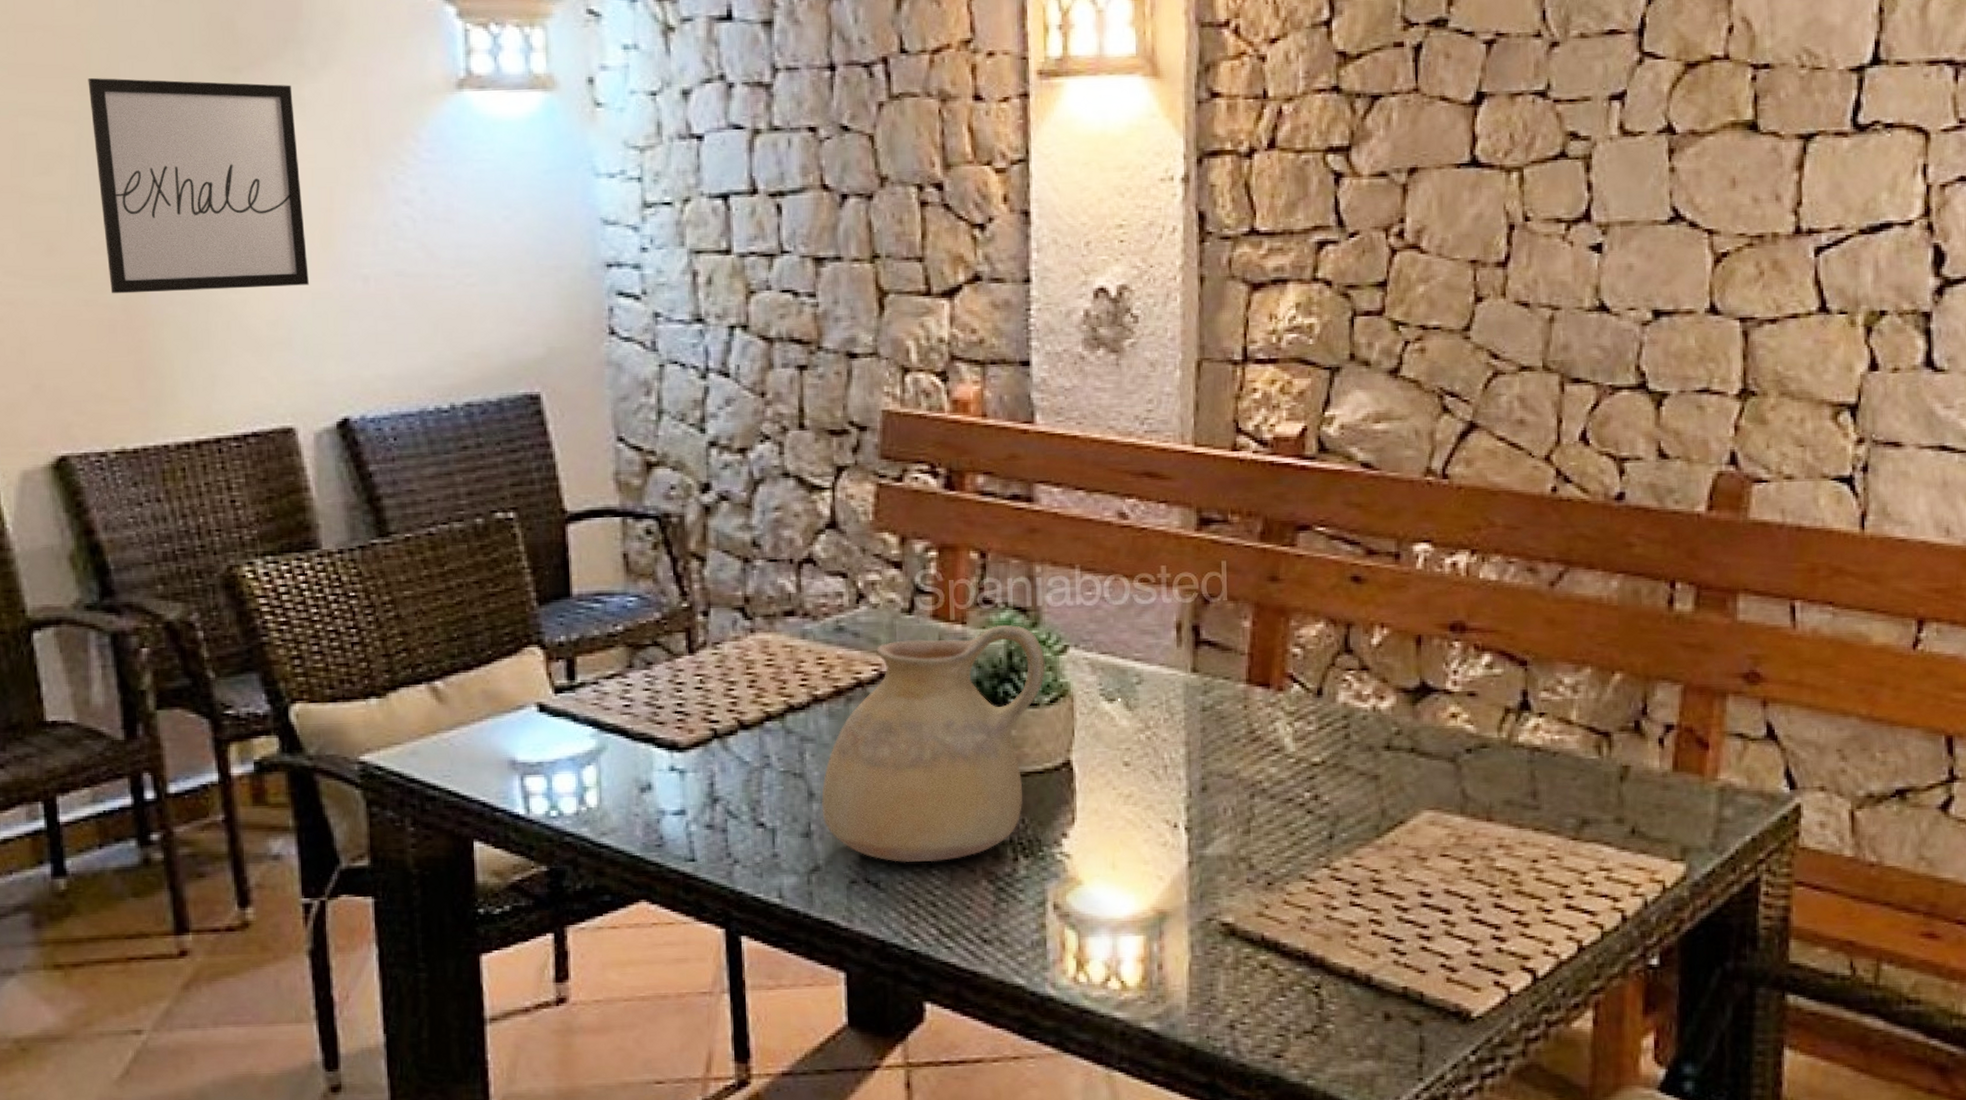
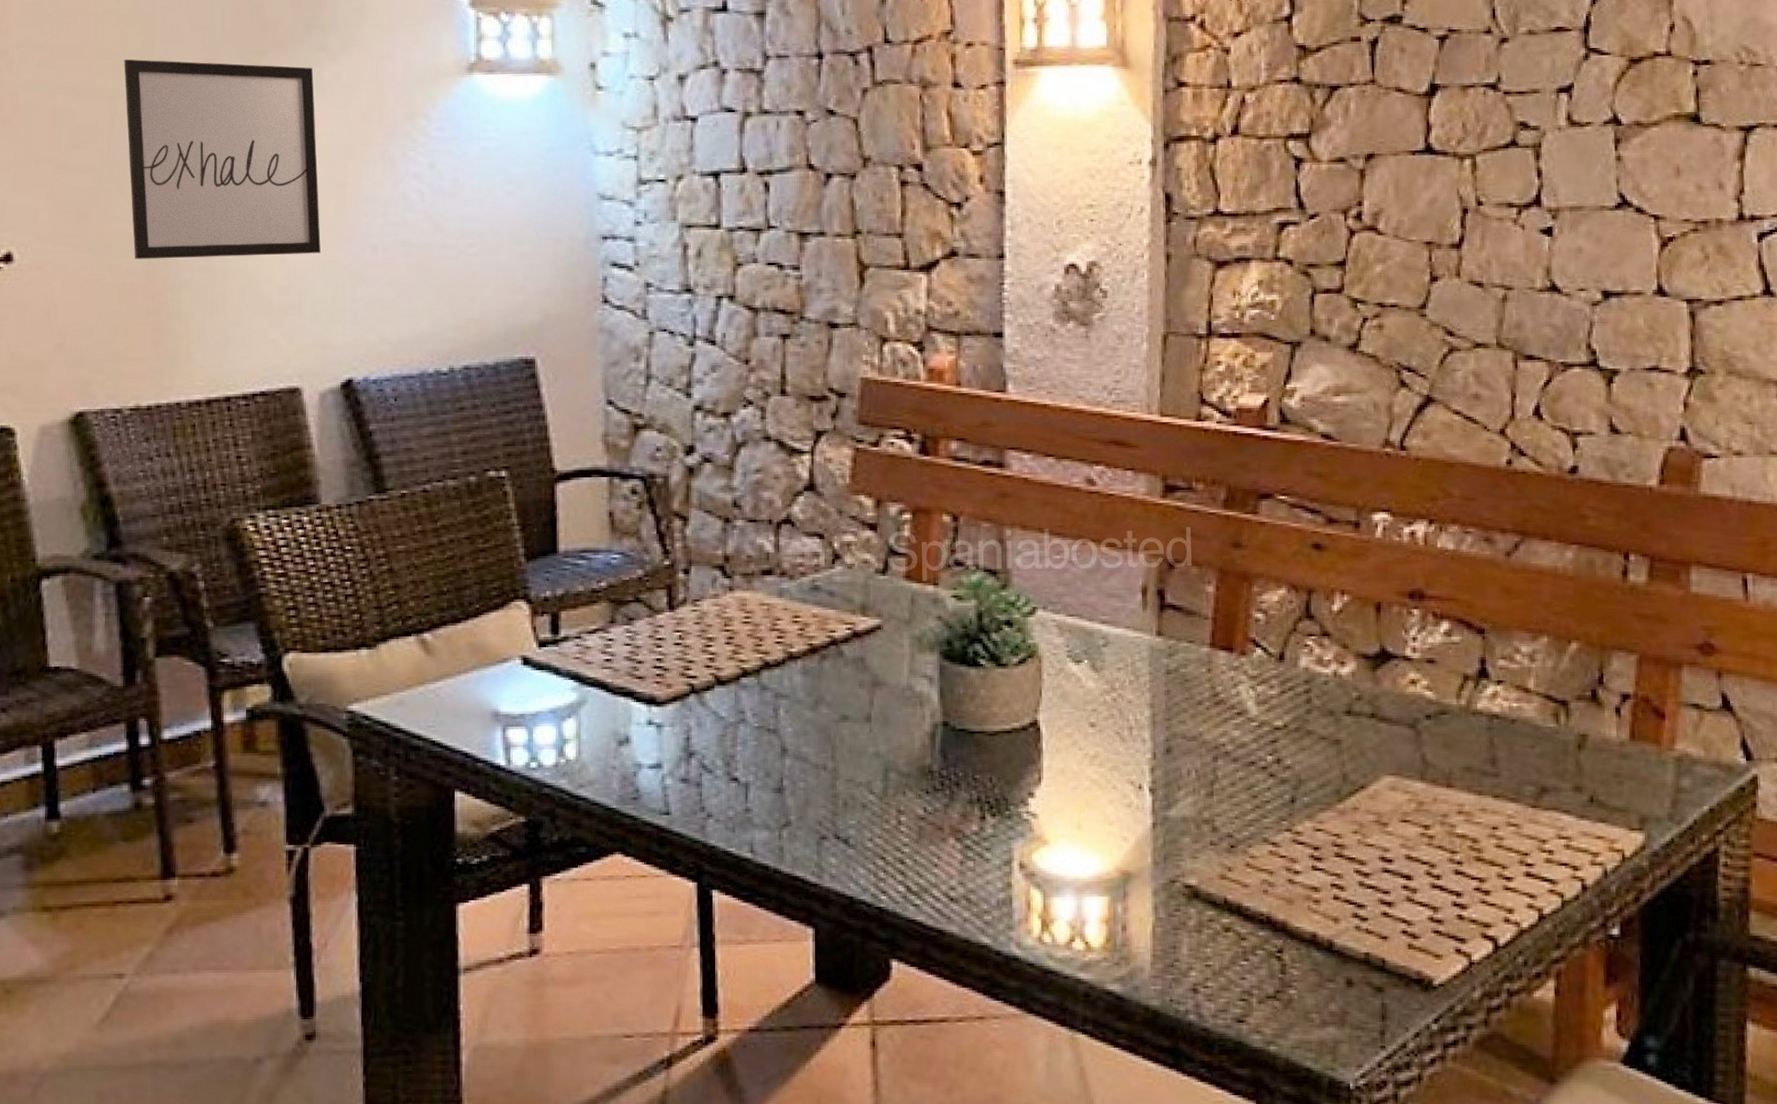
ceramic pitcher: present [821,625,1045,863] -> none [794,587,1014,820]

